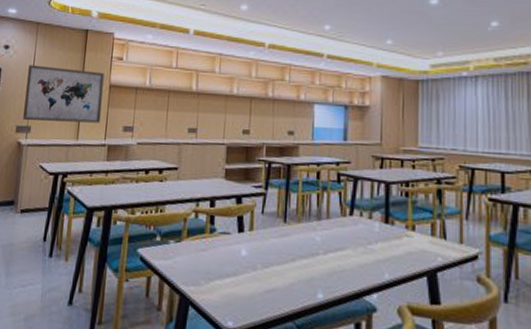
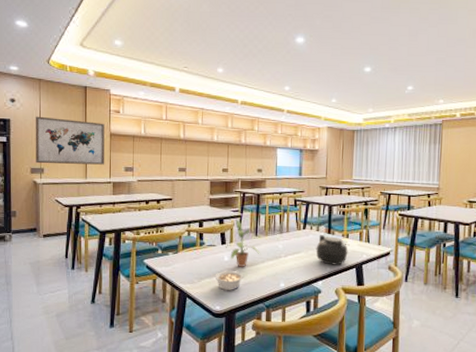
legume: none [227,270,268,300] -> present [215,271,244,290]
potted plant: none [244,197,291,266] -> present [226,219,261,267]
teapot: none [368,224,417,271] -> present [316,235,350,265]

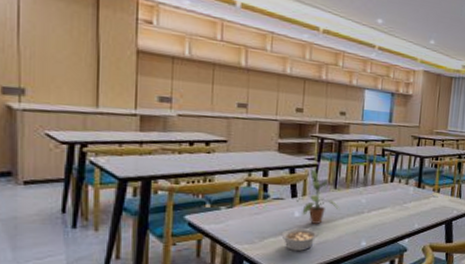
wall art: present [35,116,105,165] -> none [9,12,129,91]
teapot: present [316,235,350,265] -> none [403,189,440,222]

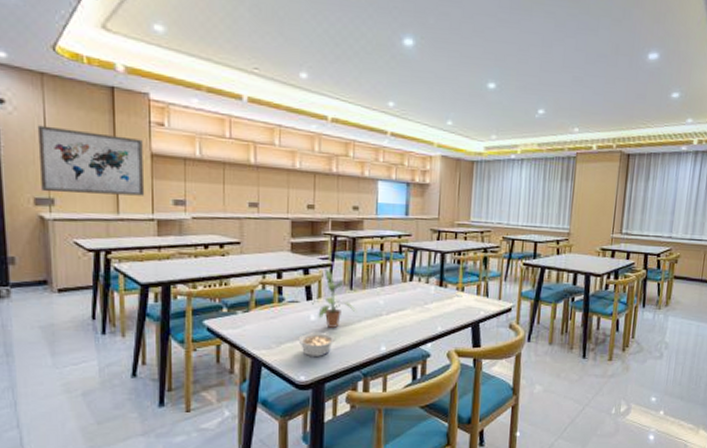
wall art: none [9,12,129,91] -> present [37,125,145,196]

